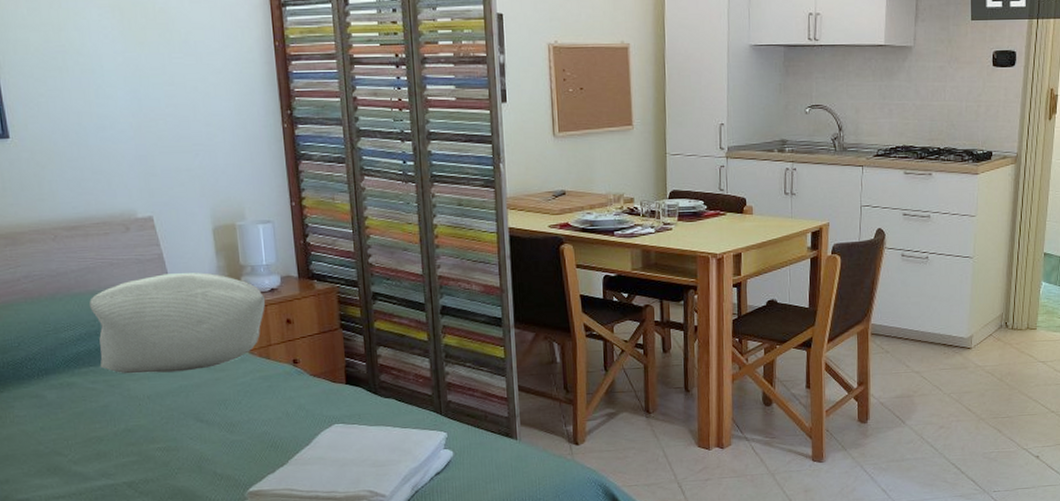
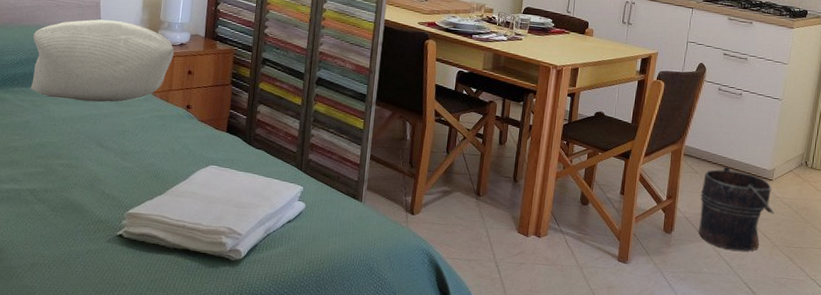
bucket: none [895,340,977,431] -> present [699,166,775,251]

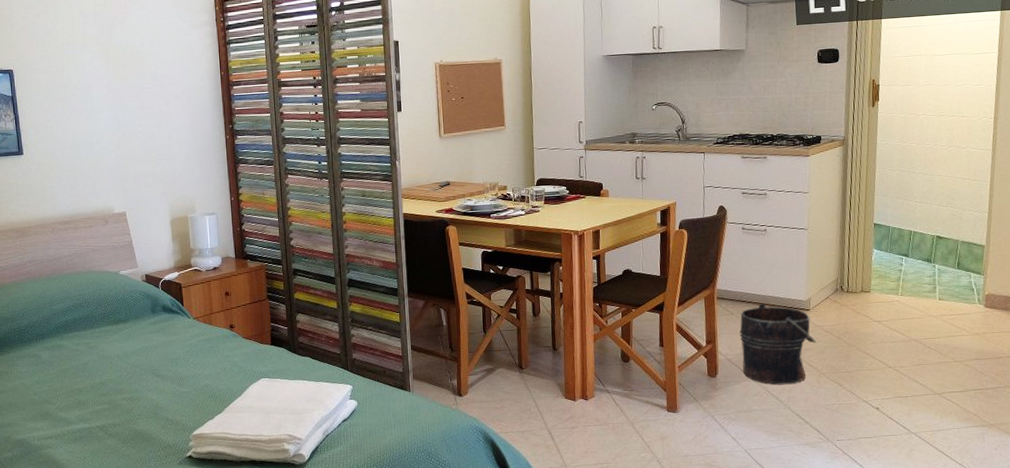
pillow: present [30,19,175,103] -> none [76,255,210,338]

